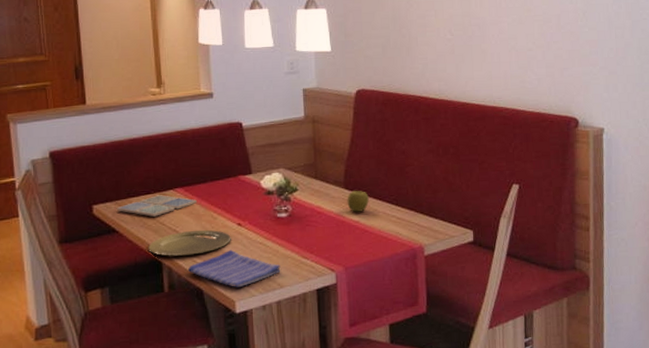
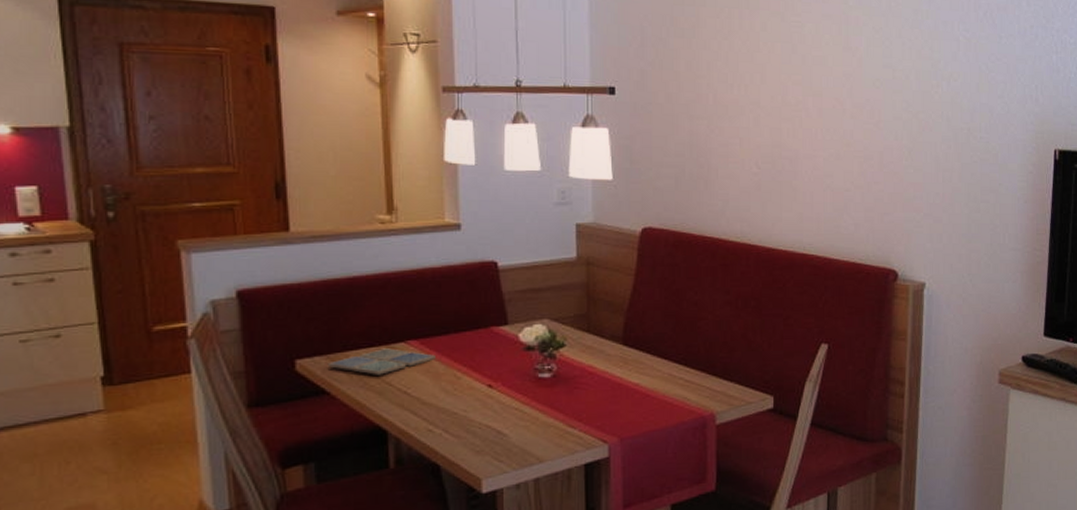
plate: present [148,229,231,256] -> none [369,391,479,424]
dish towel: present [188,249,281,288] -> none [422,416,541,463]
apple: present [347,190,369,212] -> none [625,347,652,373]

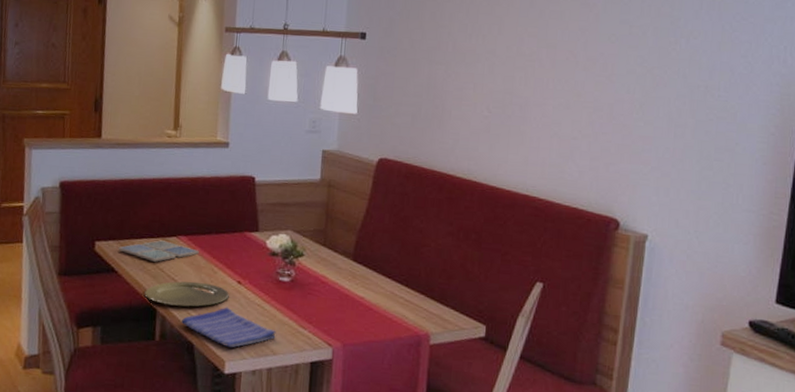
plate: none [369,391,479,424] -> present [144,281,229,307]
dish towel: none [422,416,541,463] -> present [182,307,276,348]

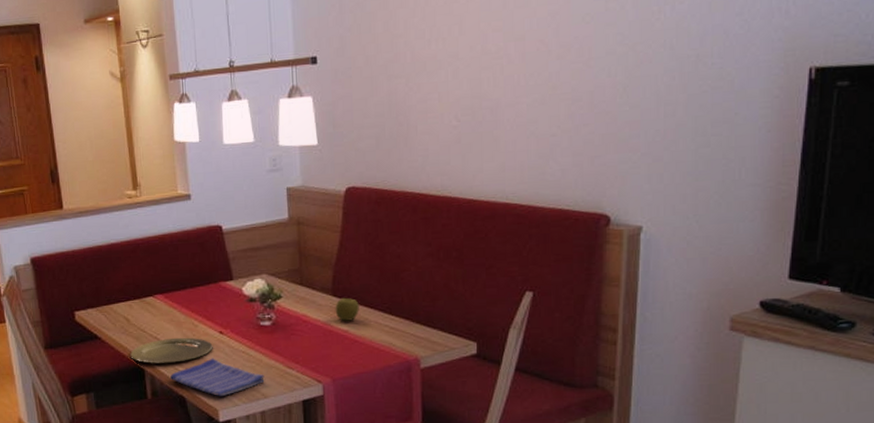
drink coaster: present [118,240,199,262] -> none [97,301,177,324]
apple: none [354,264,378,288] -> present [335,297,359,321]

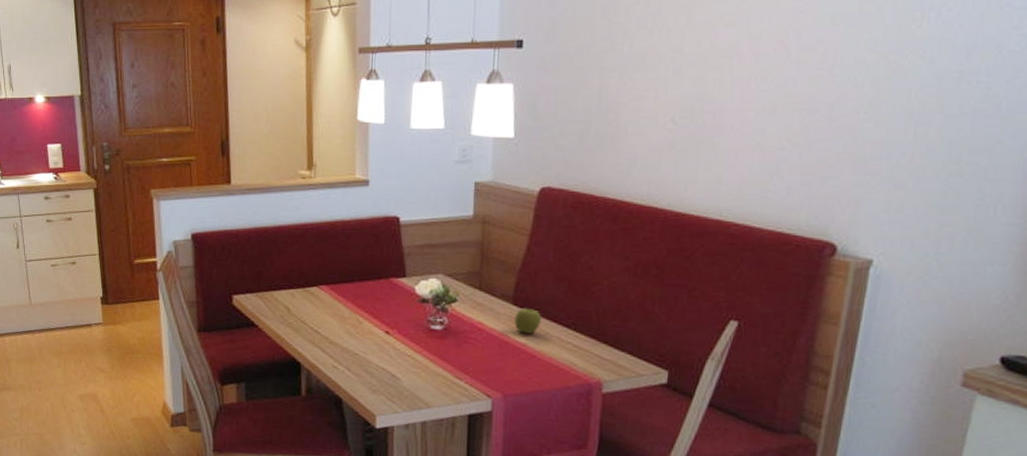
plate: present [130,337,213,364] -> none [287,333,377,360]
dish towel: present [170,358,265,397] -> none [328,359,429,402]

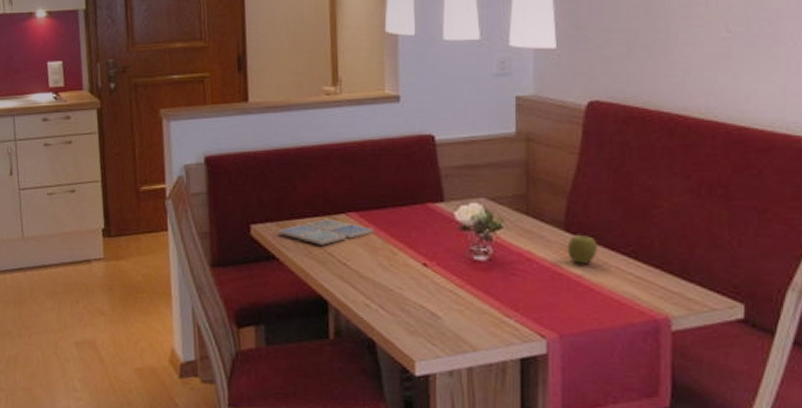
drink coaster: none [256,291,342,314] -> present [277,219,374,245]

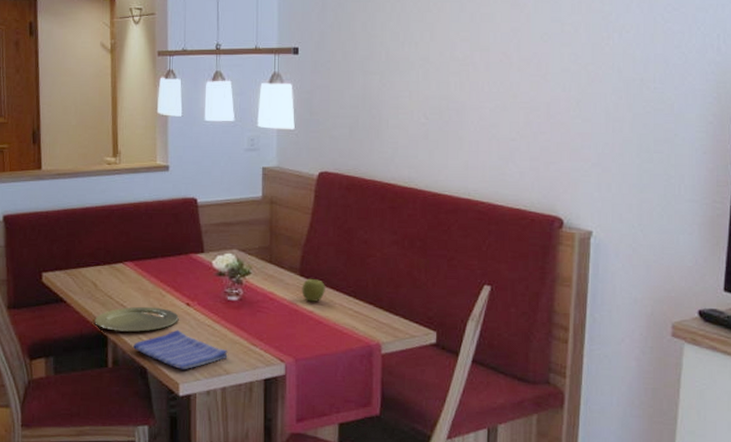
drink coaster: present [277,219,374,245] -> none [65,267,146,289]
plate: none [312,266,414,297] -> present [94,306,179,332]
dish towel: none [359,295,475,345] -> present [133,329,228,370]

